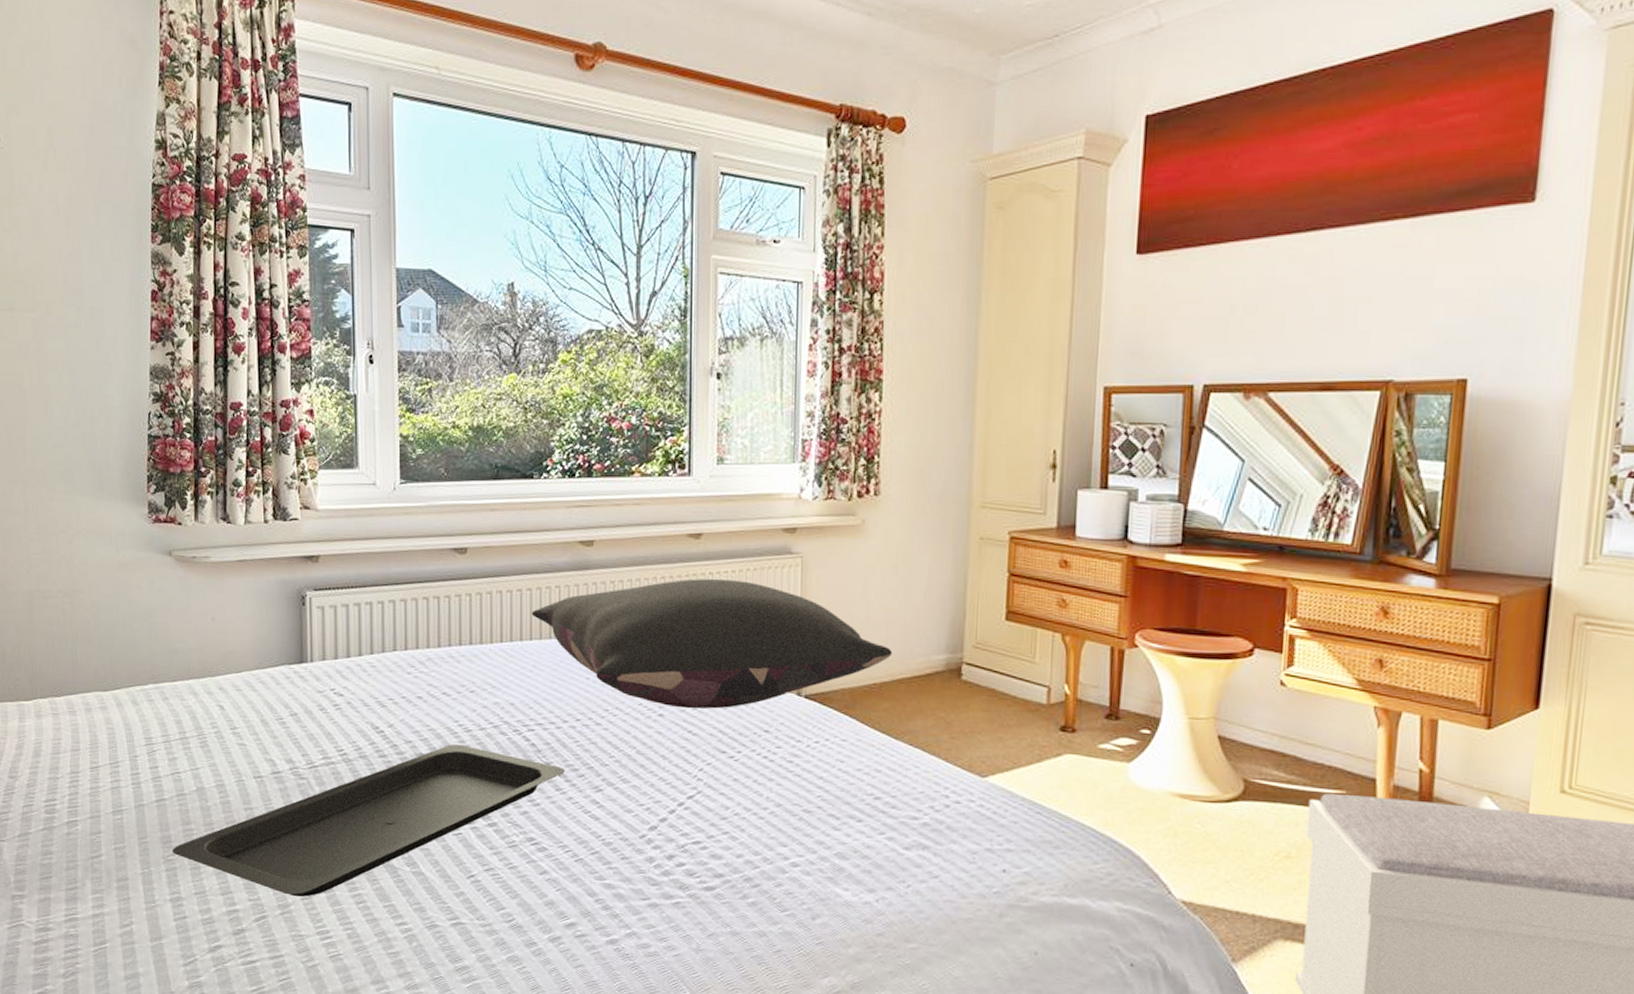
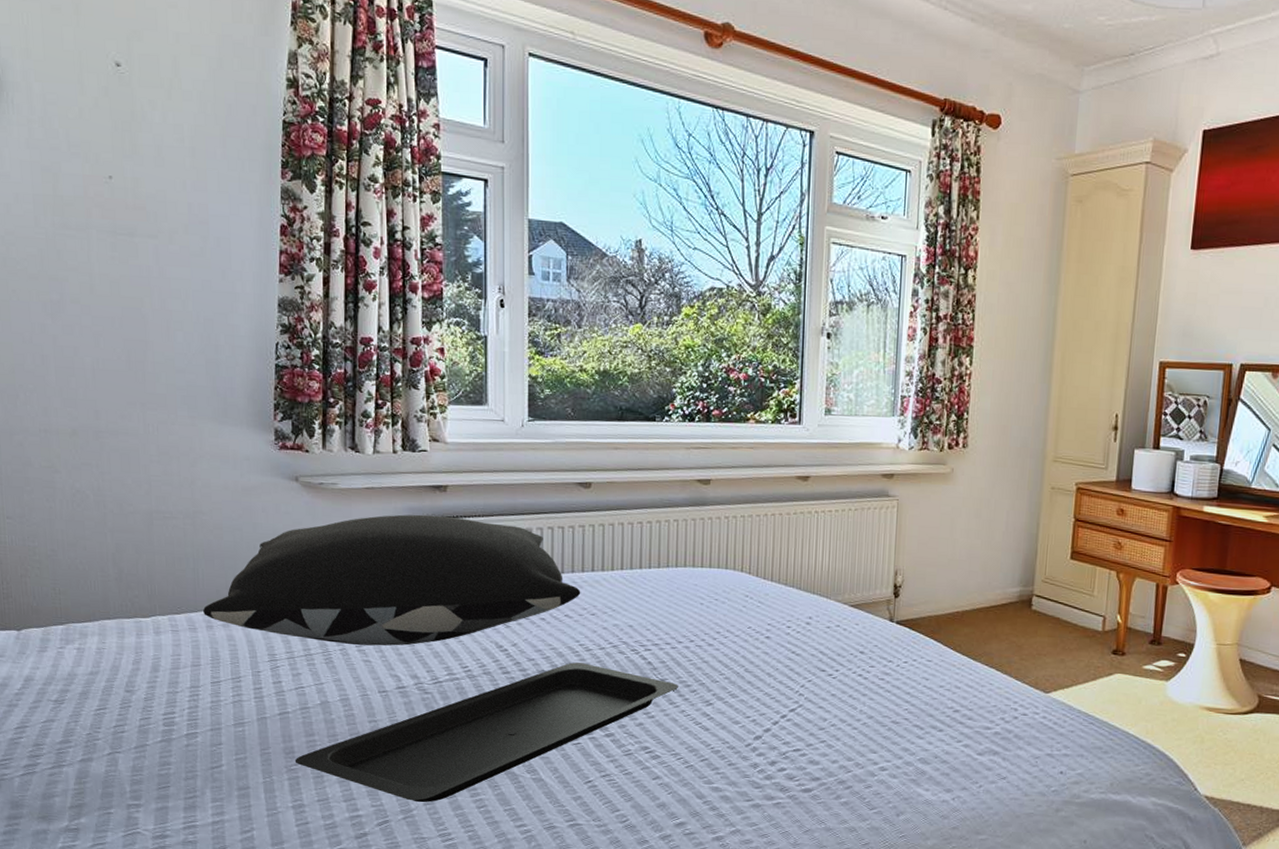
pillow: none [82,587,459,728] -> present [203,514,581,646]
pillow: present [531,579,893,709] -> none [651,516,974,633]

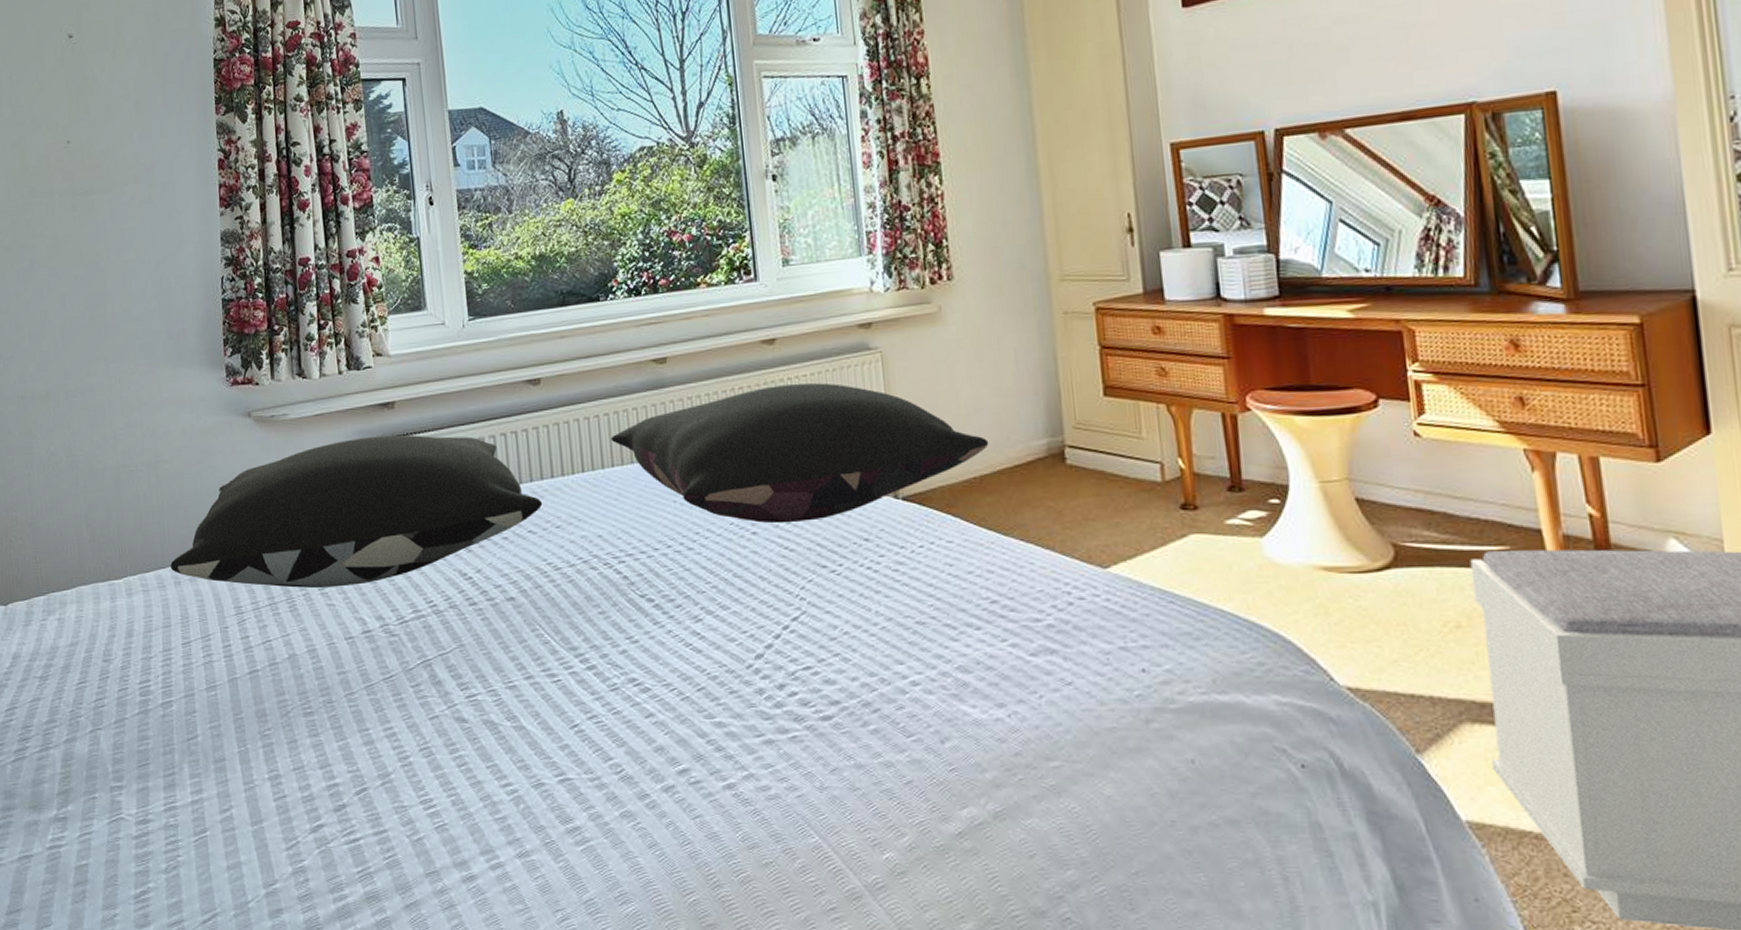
serving tray: present [294,662,678,802] -> none [267,585,661,763]
pillow: none [651,516,974,633] -> present [610,382,989,524]

